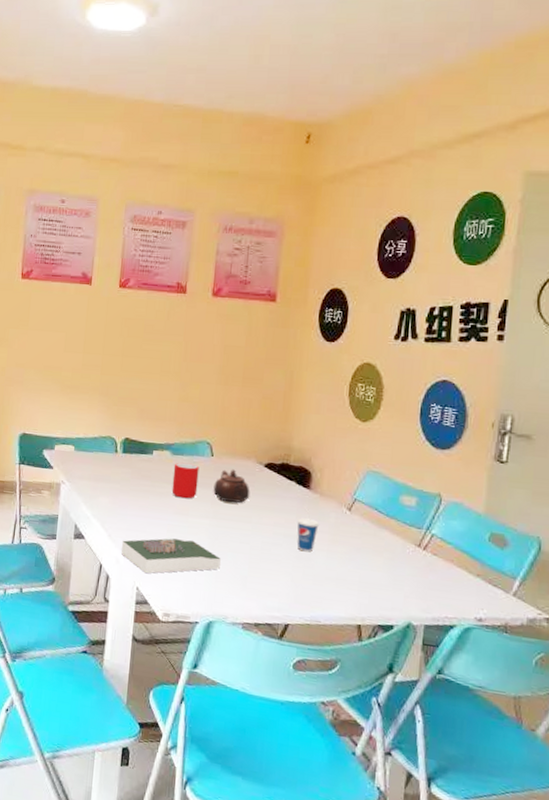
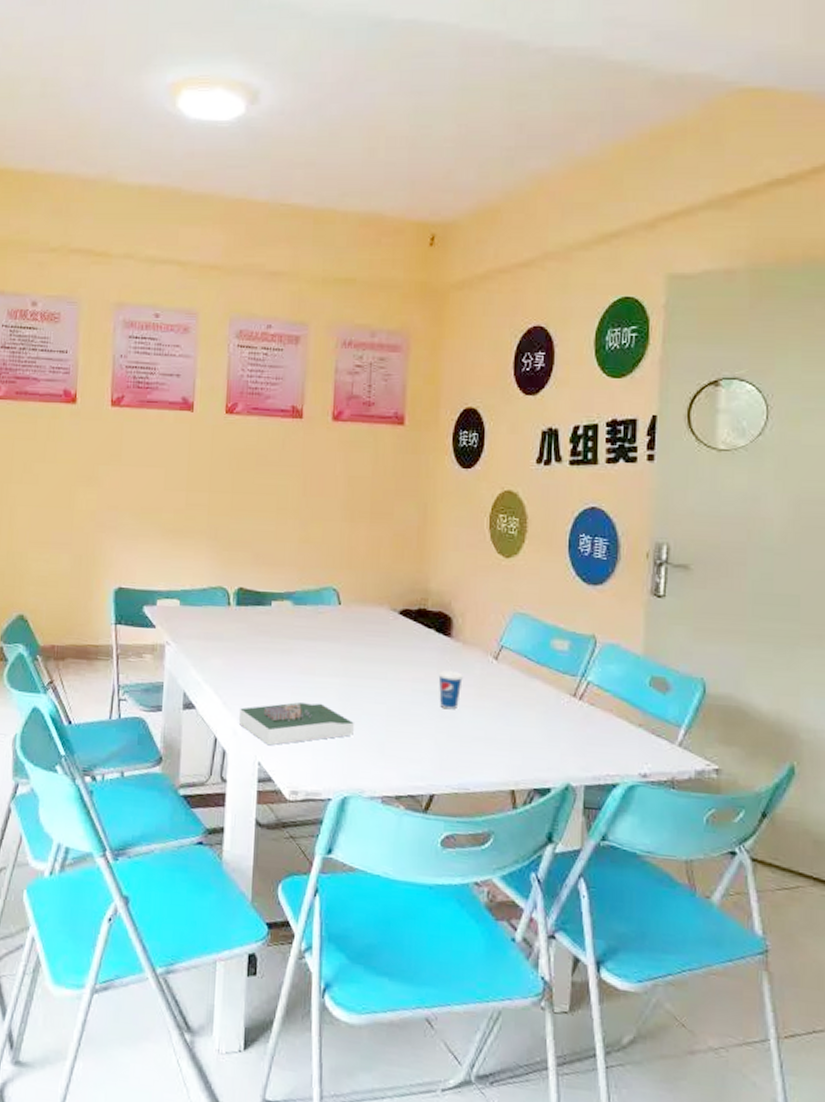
cup: present [171,462,199,499] -> none [294,613,325,656]
teapot: present [213,469,250,503] -> none [342,618,384,658]

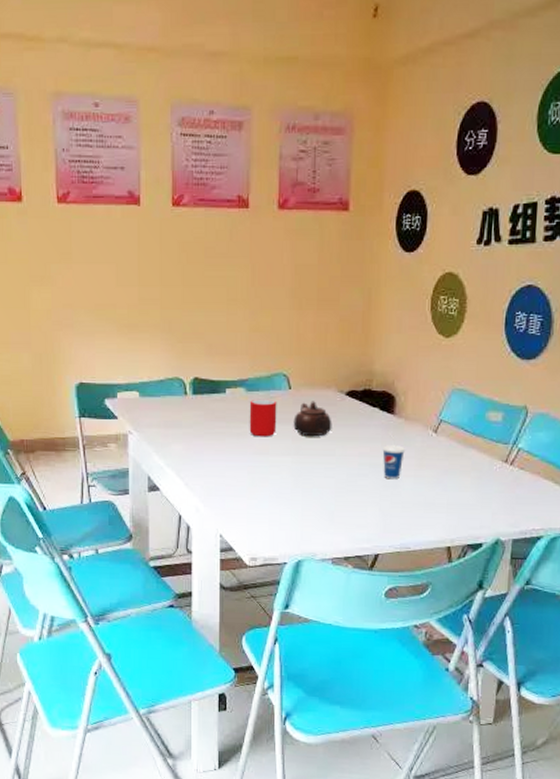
book: present [239,702,355,746] -> none [201,479,307,520]
cup: none [294,613,325,656] -> present [249,399,277,437]
teapot: none [342,618,384,658] -> present [293,401,332,437]

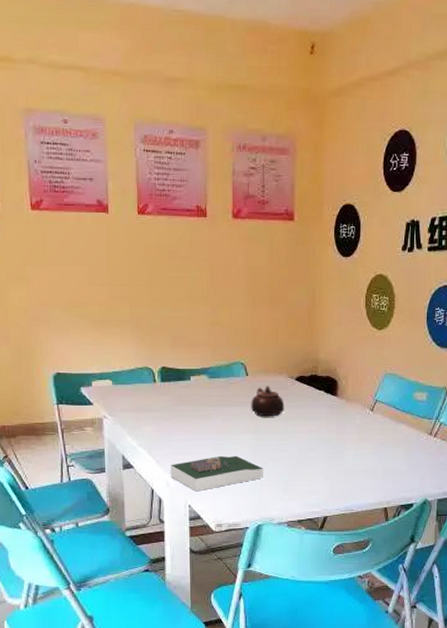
book: none [201,479,307,520] -> present [171,455,264,492]
cup: present [249,399,277,437] -> none [212,385,236,418]
cup: present [382,431,405,480] -> none [328,411,347,452]

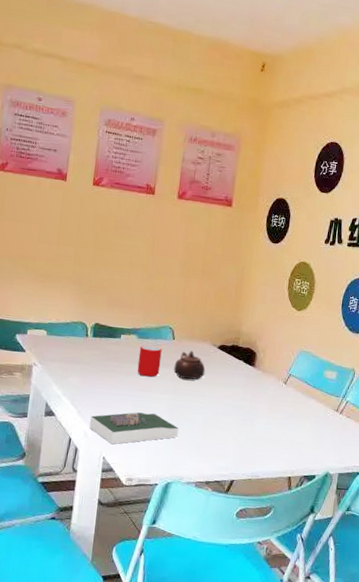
cup: none [212,385,236,418] -> present [137,345,162,377]

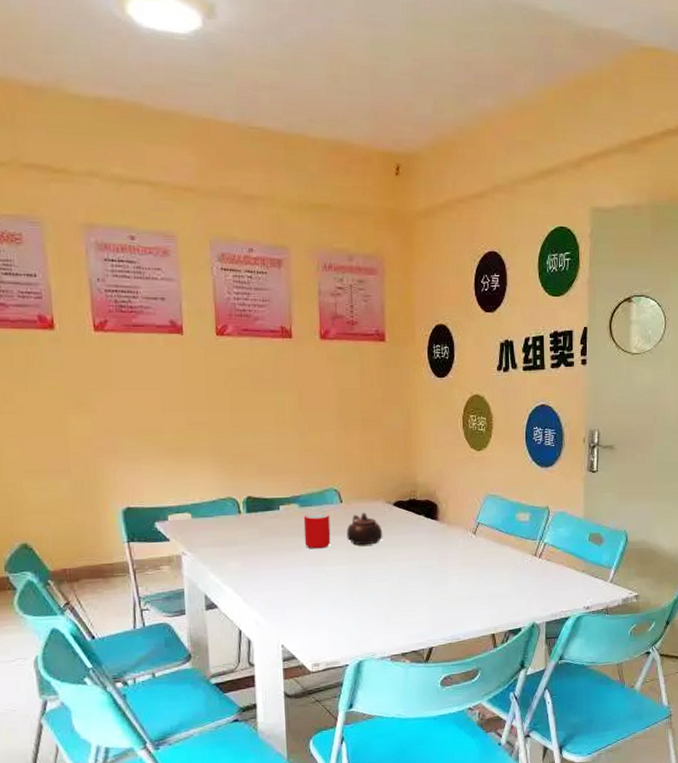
book: present [90,412,180,445] -> none [260,588,364,630]

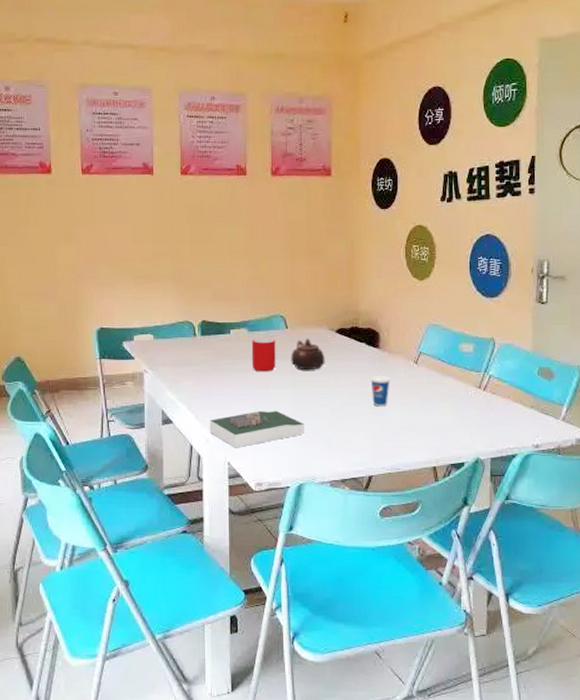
book: none [260,588,364,630] -> present [210,410,305,448]
cup: none [429,536,449,579] -> present [370,363,390,407]

